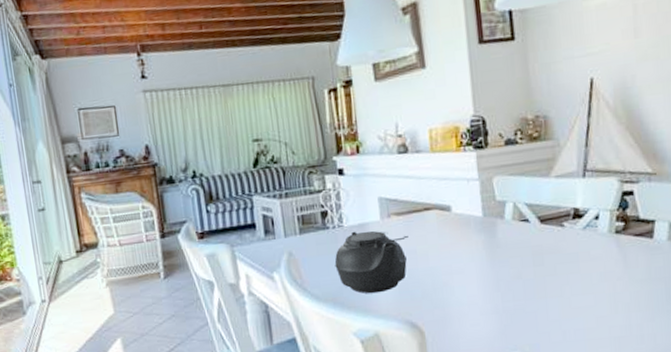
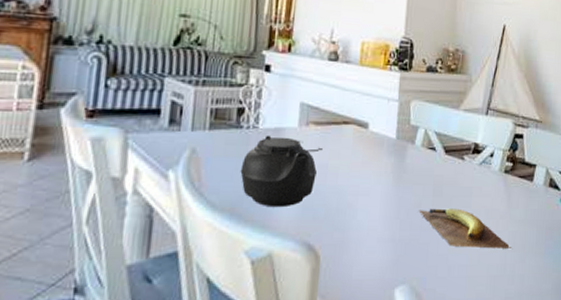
banana: none [520,275,636,313] -> present [418,208,512,250]

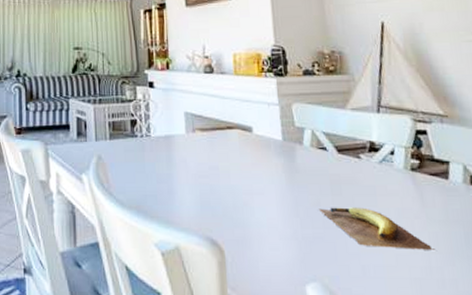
teapot: present [240,135,323,208] -> none [140,142,211,206]

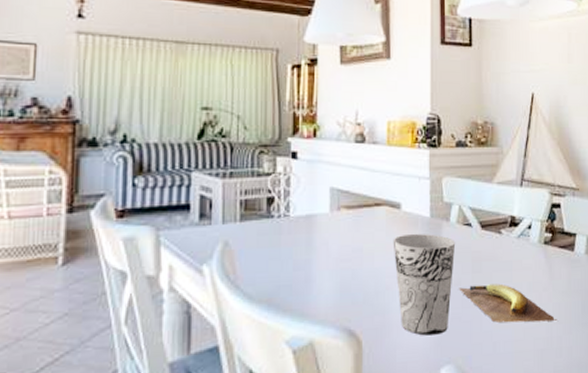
cup: none [247,155,312,252] -> present [393,233,456,336]

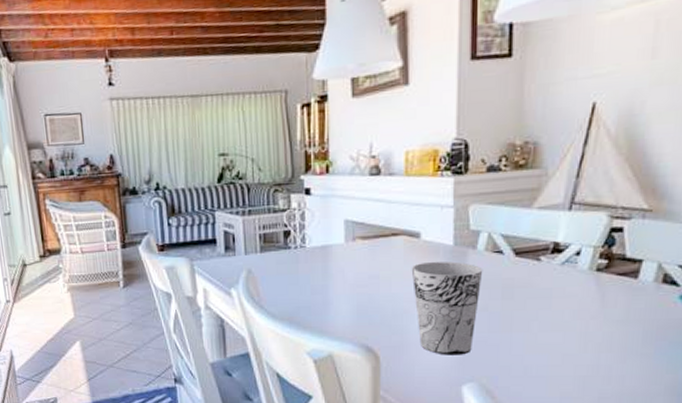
banana: present [459,283,557,323] -> none [485,310,608,350]

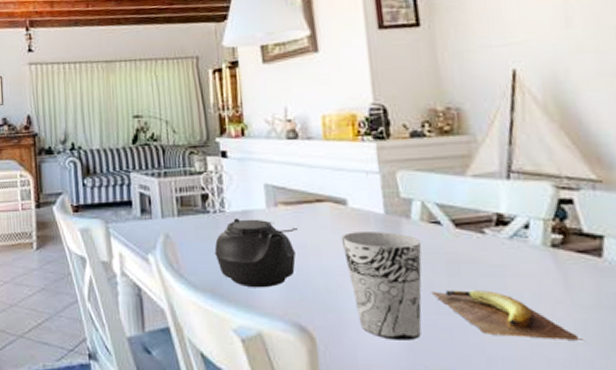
teapot: none [293,252,372,316] -> present [214,218,298,288]
banana: none [485,310,608,350] -> present [431,290,584,342]

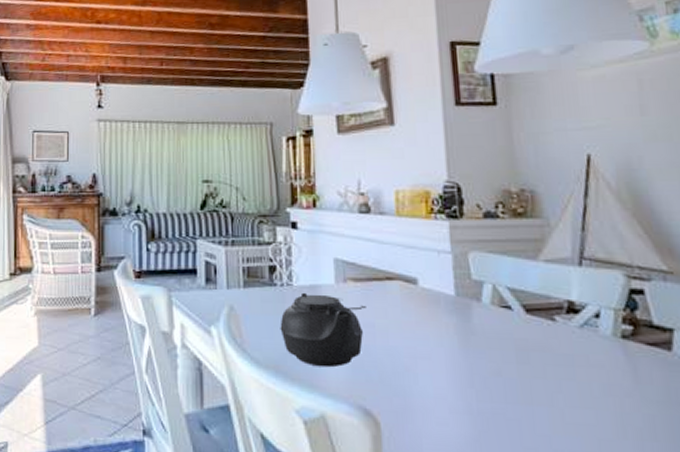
cup: present [341,230,422,341] -> none [410,312,492,430]
banana: present [431,290,584,342] -> none [499,378,652,439]

